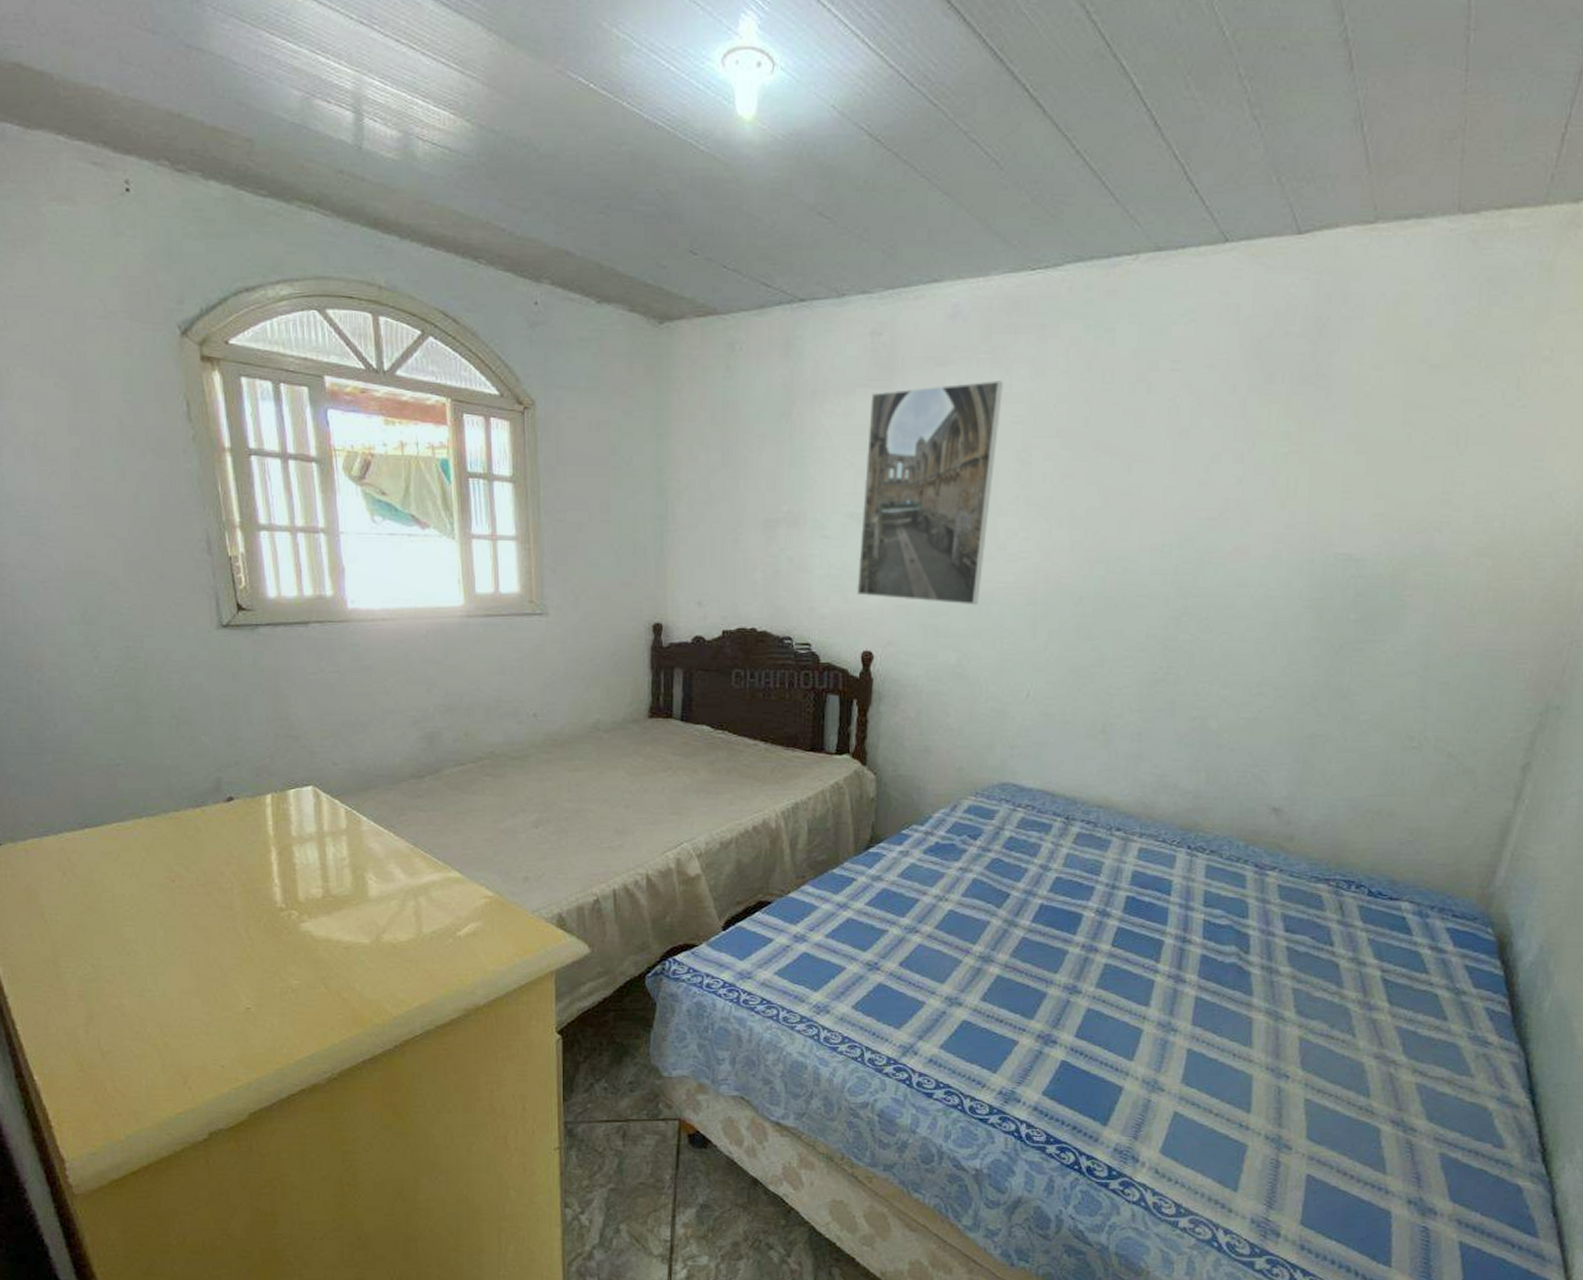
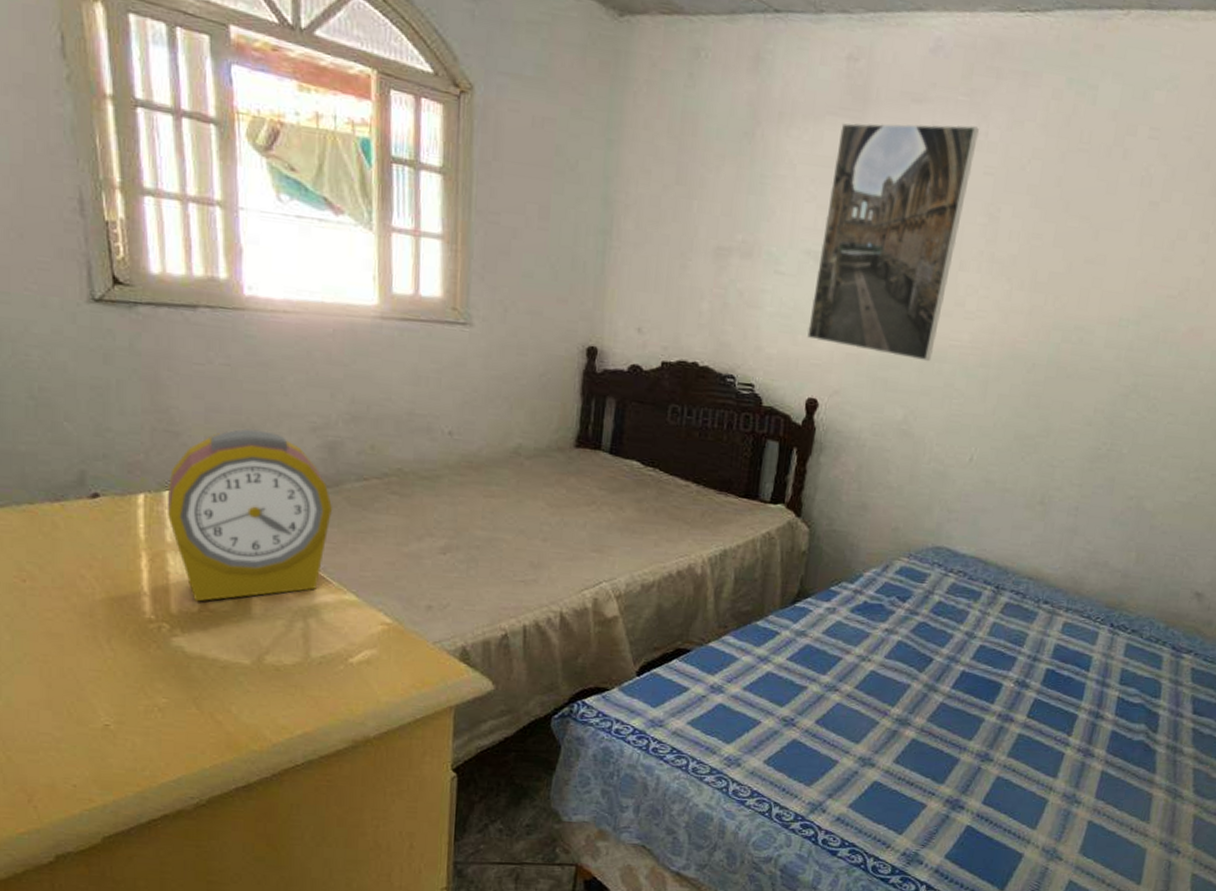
alarm clock: none [290,727,434,889] -> present [167,428,332,602]

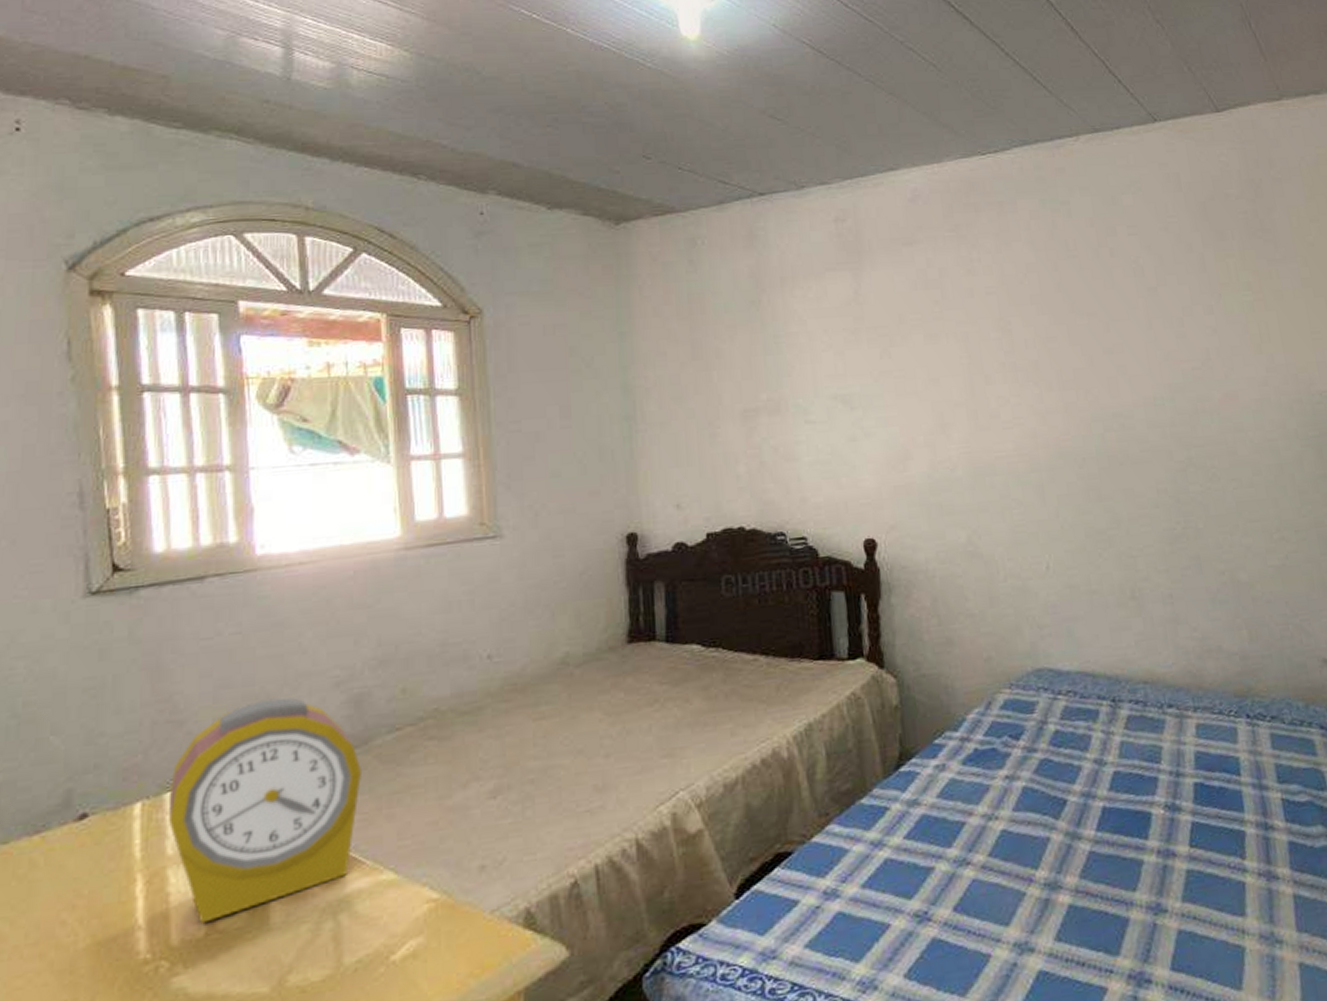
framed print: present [806,123,979,362] -> none [841,255,981,480]

